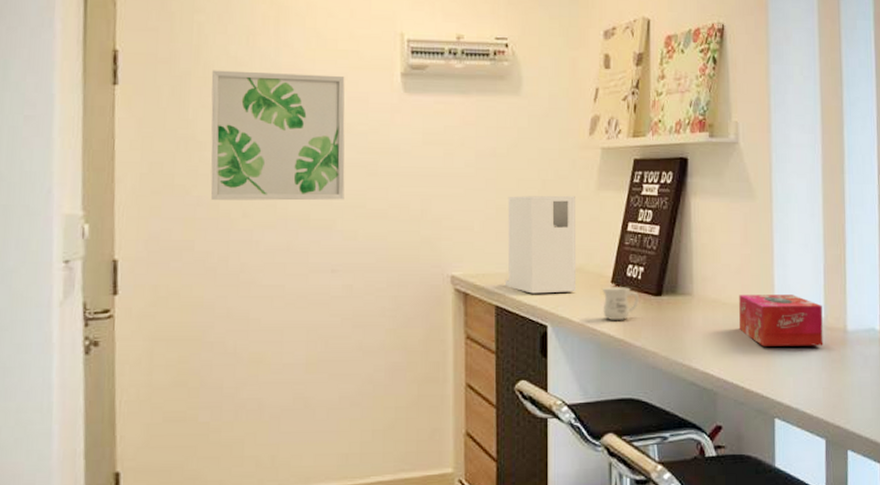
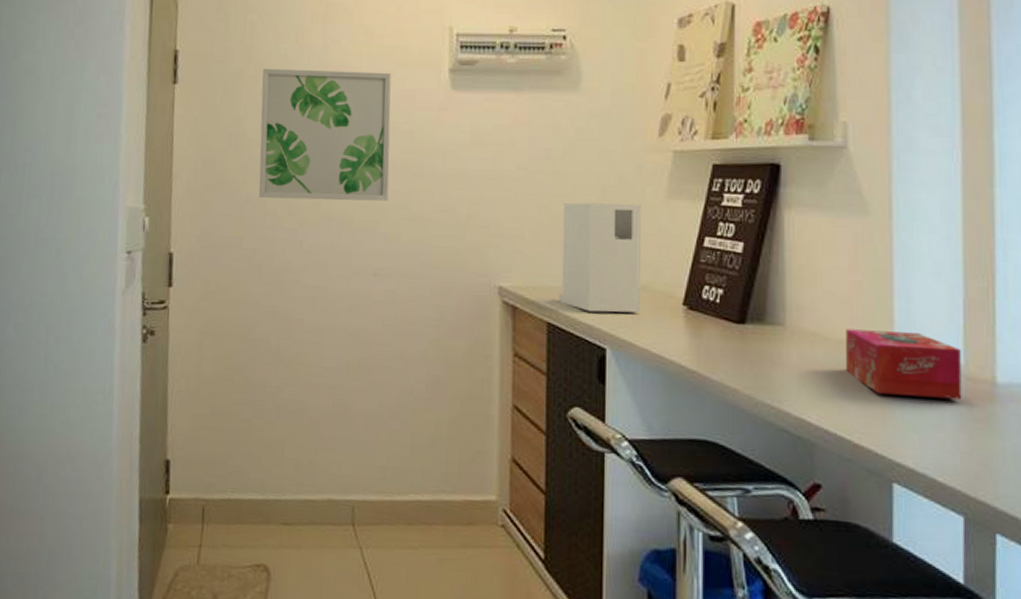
mug: present [601,286,639,320] -> none [671,308,716,349]

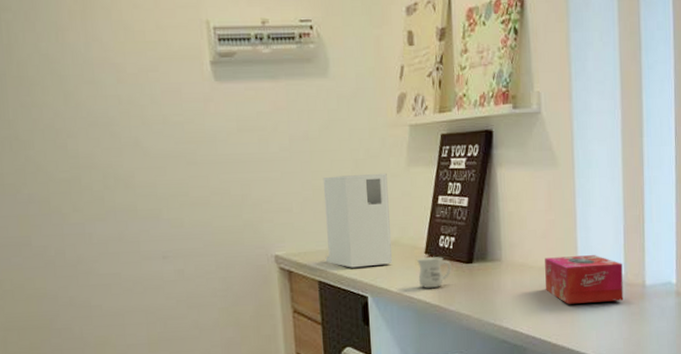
wall art: present [259,68,391,202] -> none [25,67,168,197]
mug: none [671,308,716,349] -> present [416,256,451,288]

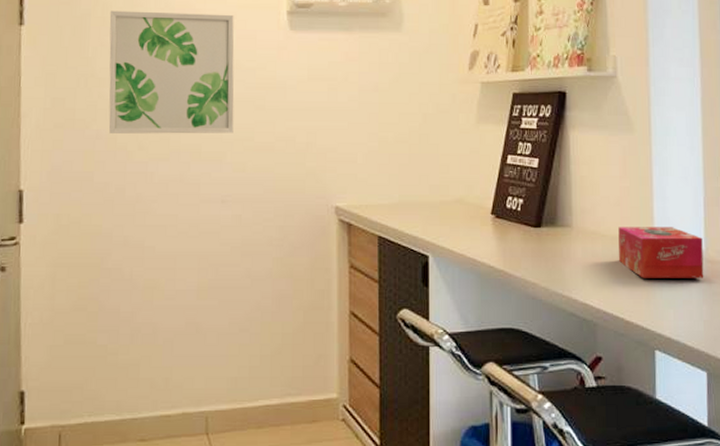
wall art: none [25,67,168,197] -> present [109,10,234,134]
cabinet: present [323,173,393,268] -> none [387,128,457,225]
mug: present [416,256,451,288] -> none [481,217,518,251]

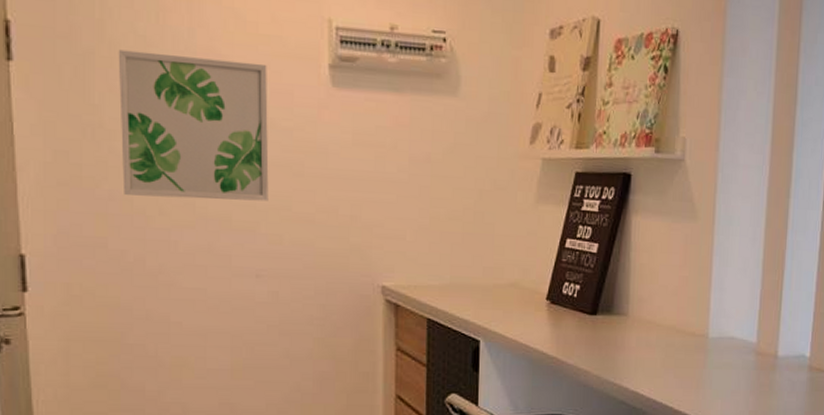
tissue box: present [618,227,704,278] -> none [672,317,756,370]

